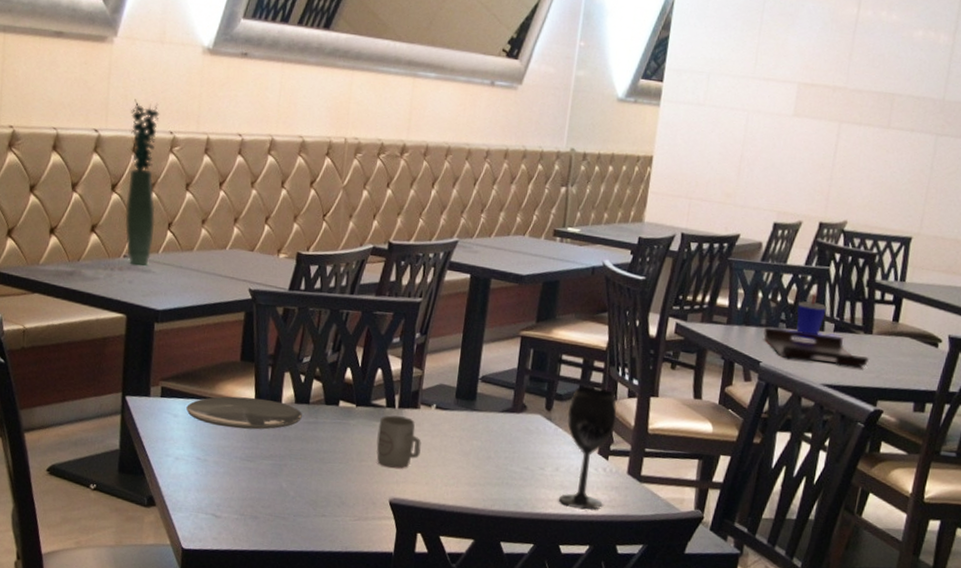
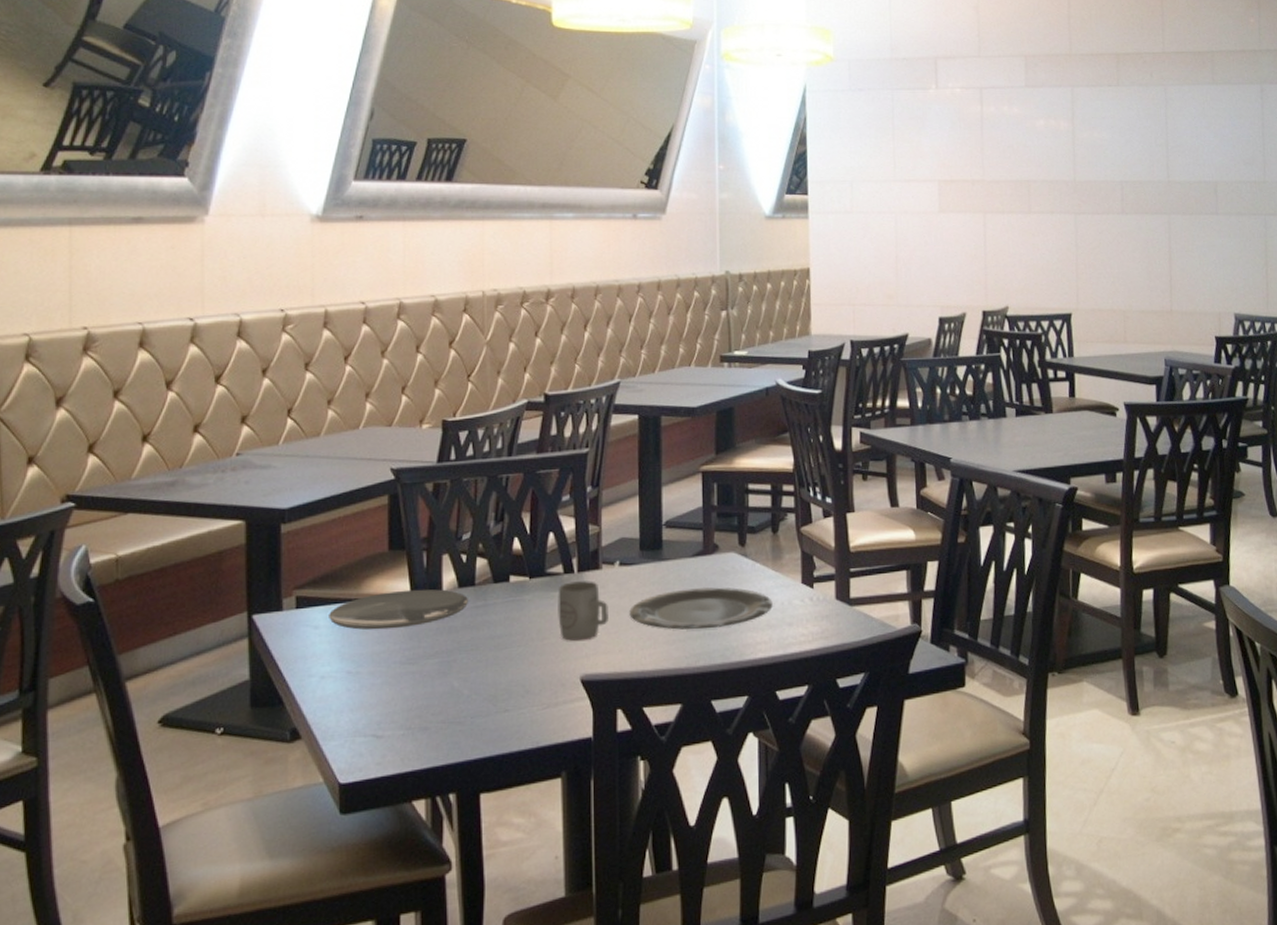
vase: present [125,99,160,266] -> none [232,279,272,463]
plate: none [439,439,569,480] -> present [629,587,773,630]
wine glass: present [558,386,617,510] -> none [763,512,815,647]
serving tray: present [763,326,870,367] -> none [948,420,1055,450]
beverage cup: present [796,292,827,335] -> none [977,380,1005,423]

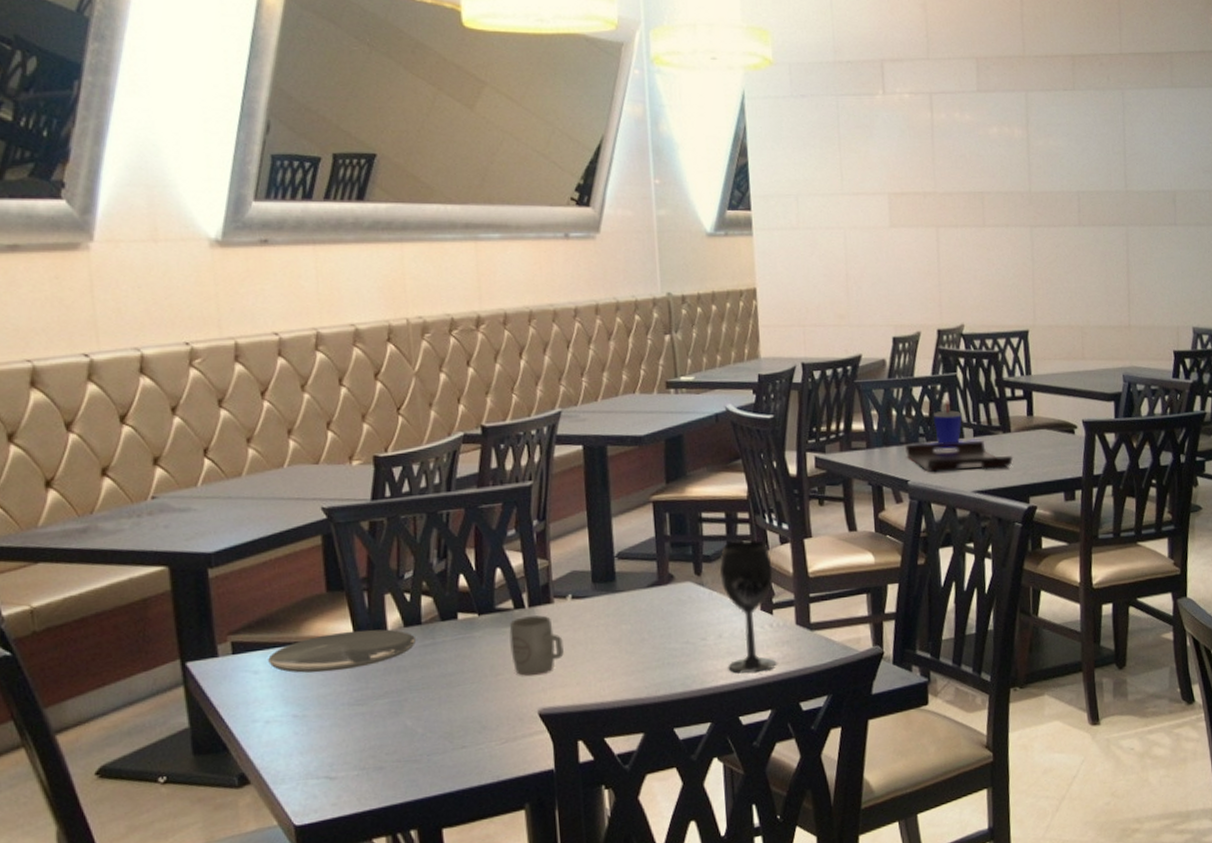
plate: present [629,587,773,630] -> none [585,617,732,661]
wine glass: none [763,512,815,647] -> present [719,539,777,674]
serving tray: none [948,420,1055,450] -> present [905,440,1014,471]
beverage cup: none [977,380,1005,423] -> present [934,400,962,444]

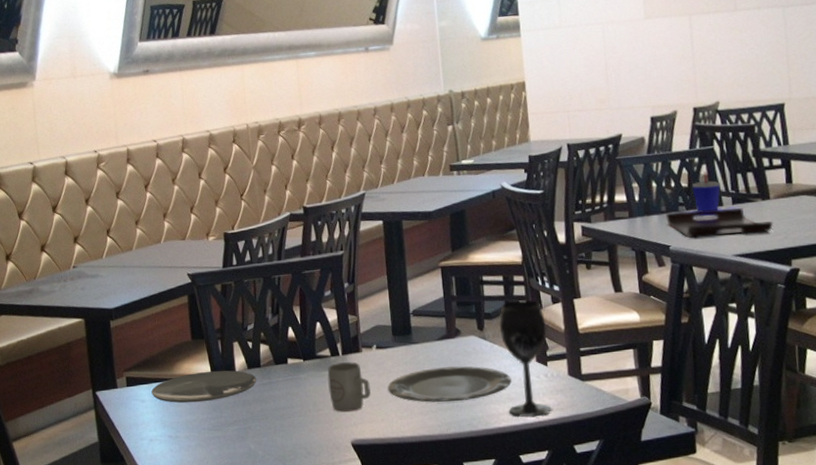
plate: none [585,617,732,661] -> present [387,366,512,403]

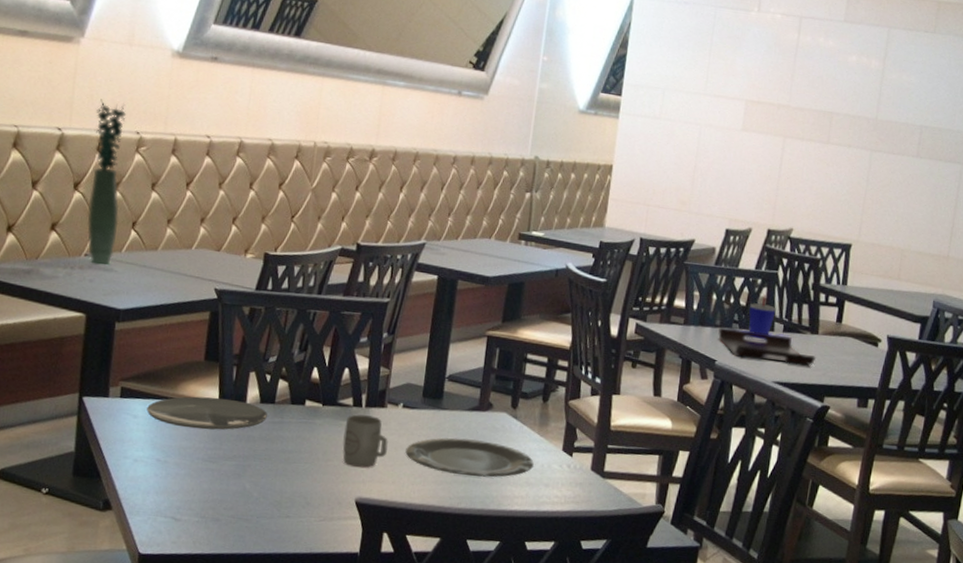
vase: none [58,128,97,274] -> present [87,99,127,265]
wine glass: present [498,299,552,418] -> none [524,385,581,506]

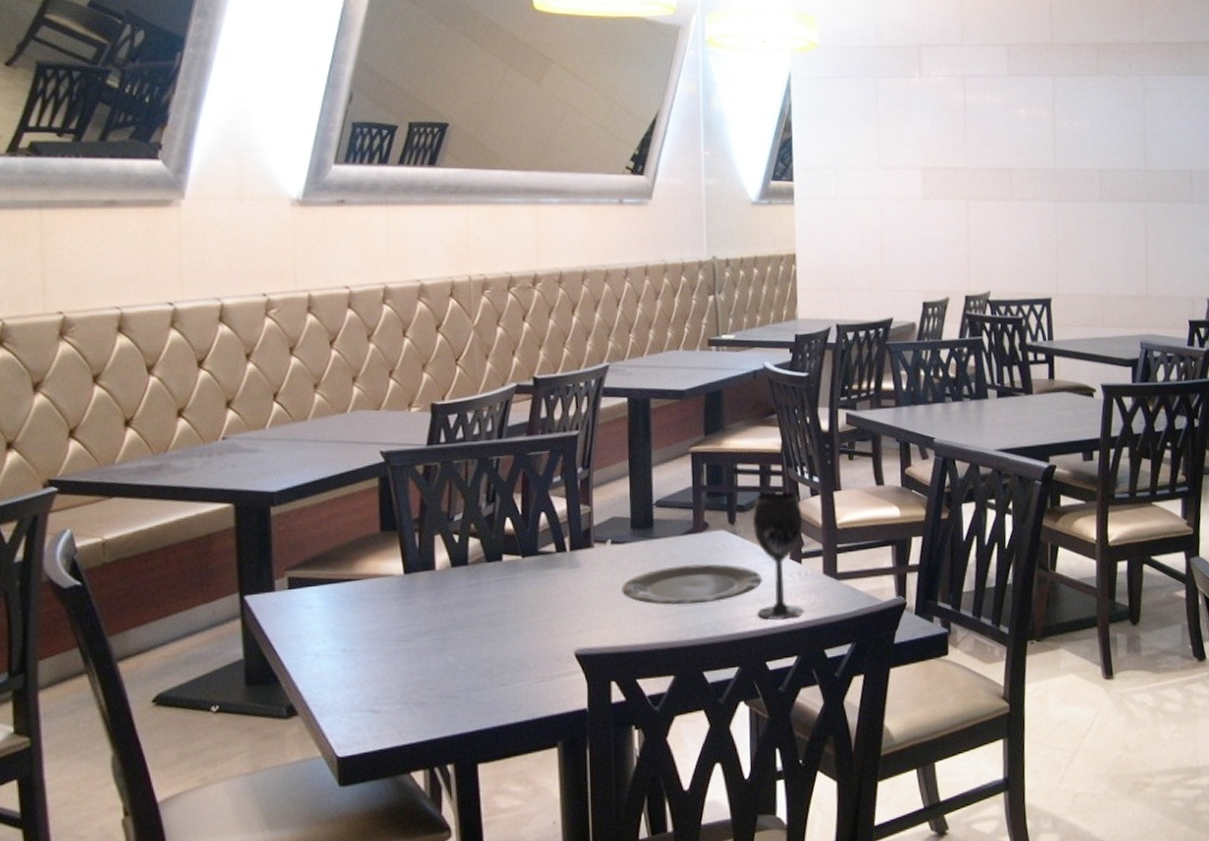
vase: present [87,99,127,265] -> none [212,263,257,447]
plate: present [146,396,268,430] -> none [322,568,463,609]
mug: present [342,414,388,468] -> none [550,559,601,617]
wine glass: none [524,385,581,506] -> present [752,491,804,620]
serving tray: present [718,327,817,365] -> none [932,401,1035,430]
beverage cup: present [748,294,776,335] -> none [960,363,987,404]

